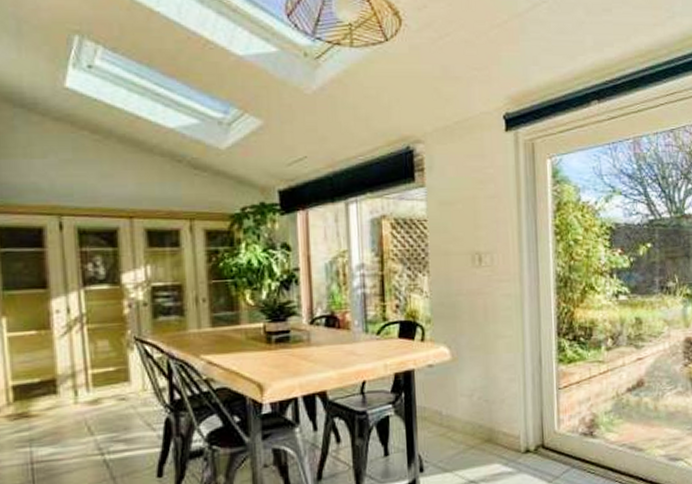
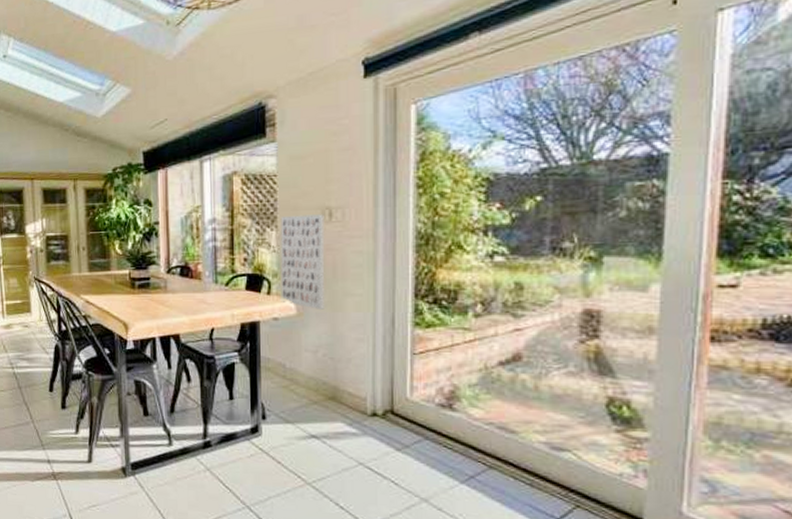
wall art: none [432,259,478,353] -> present [281,214,325,309]

